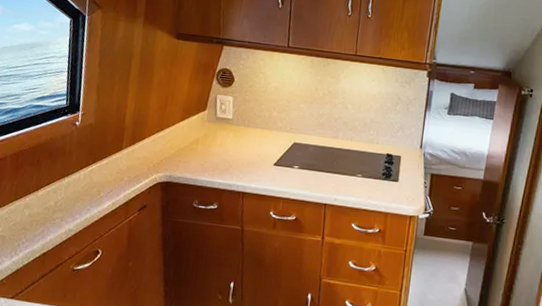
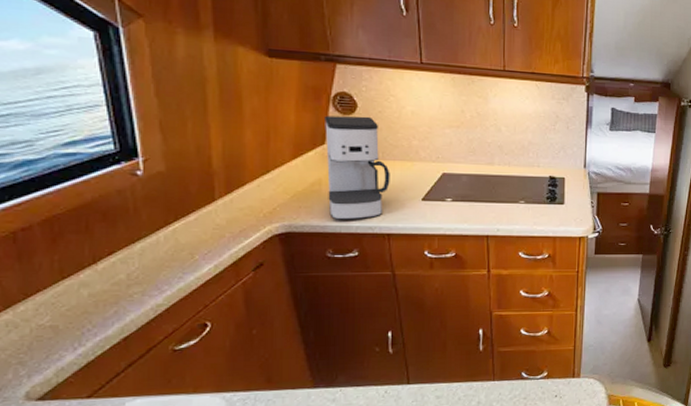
coffee maker: none [200,87,252,177] -> present [325,115,390,220]

